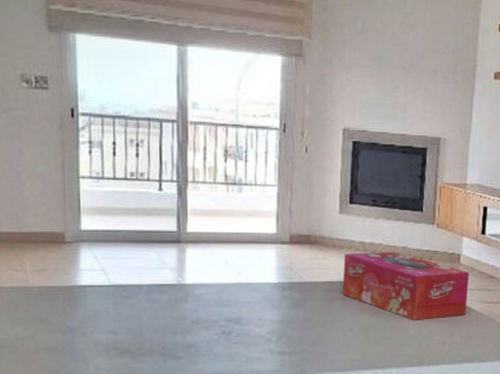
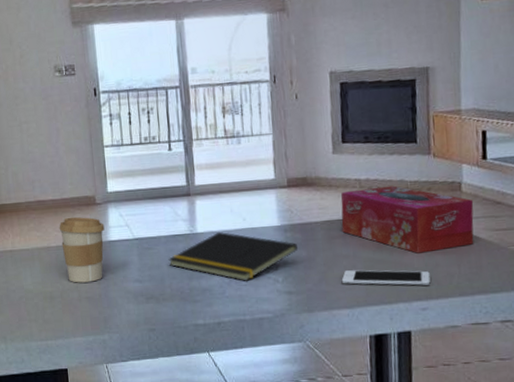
coffee cup: none [15,254,74,331] -> present [59,217,105,283]
notepad: none [149,285,296,340] -> present [168,232,299,282]
cell phone: none [337,333,424,352] -> present [341,270,431,286]

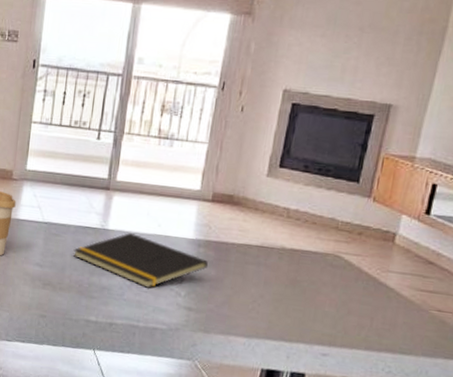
tissue box: present [340,185,474,254] -> none [257,218,405,300]
cell phone: present [341,270,431,286] -> none [245,299,340,332]

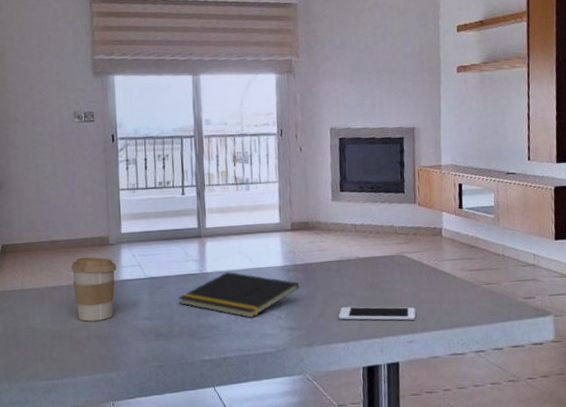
cell phone: none [245,299,340,332] -> present [338,306,416,321]

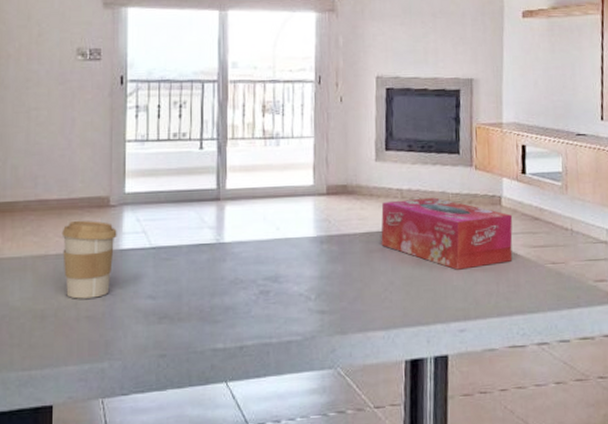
notepad: present [178,272,300,319] -> none [188,242,334,300]
tissue box: none [338,230,452,291] -> present [381,197,513,270]
cell phone: present [338,306,416,321] -> none [378,287,469,305]

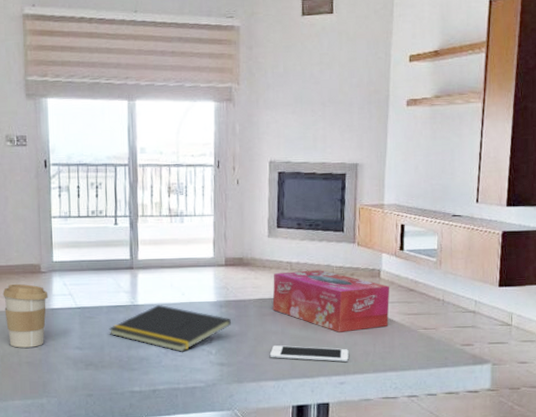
notepad: none [188,242,334,300] -> present [109,305,232,353]
cell phone: none [378,287,469,305] -> present [269,345,349,362]

